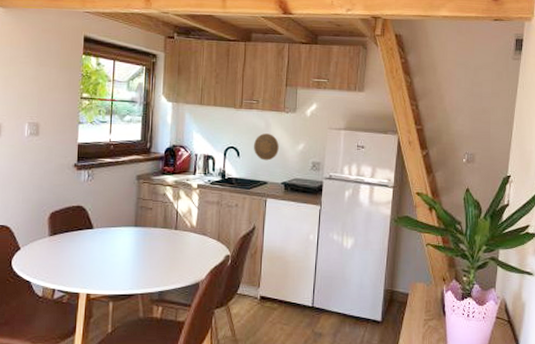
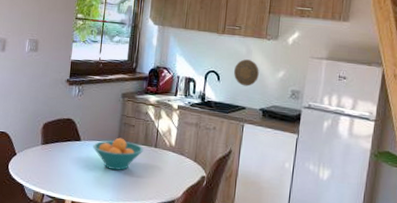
fruit bowl: none [107,222,163,256] -> present [93,137,144,170]

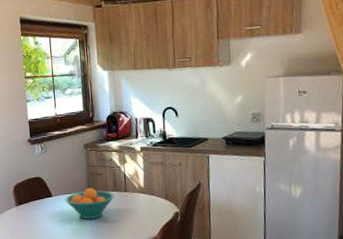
decorative plate: present [233,59,259,87] -> none [190,90,217,118]

